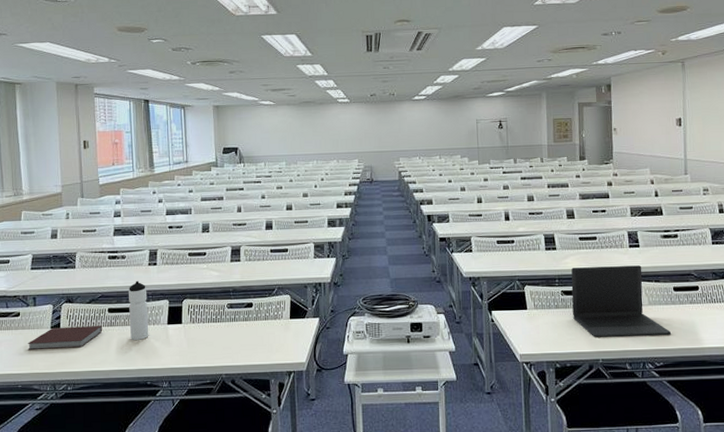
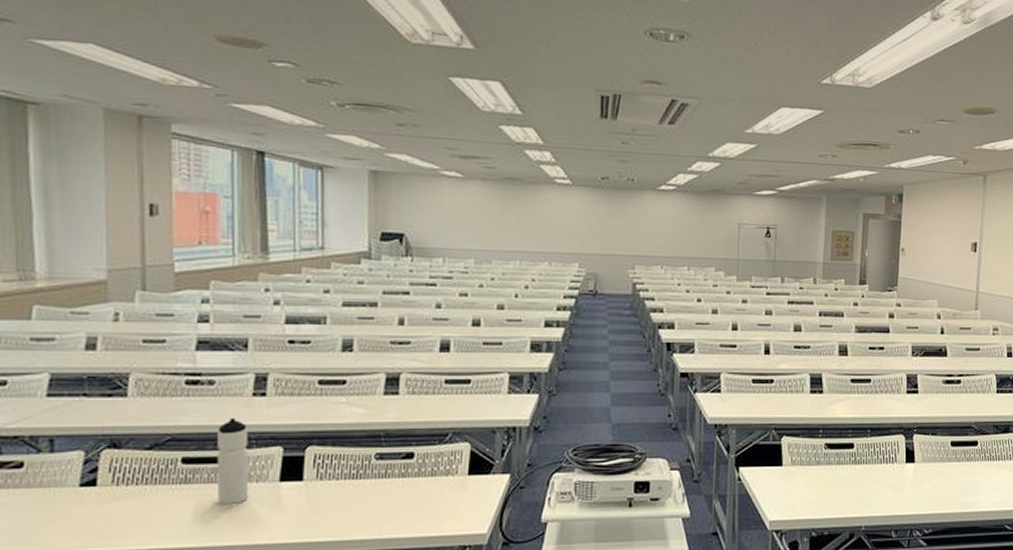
notebook: present [28,326,102,351] -> none [37,483,170,520]
laptop: present [571,265,672,337] -> none [836,415,944,500]

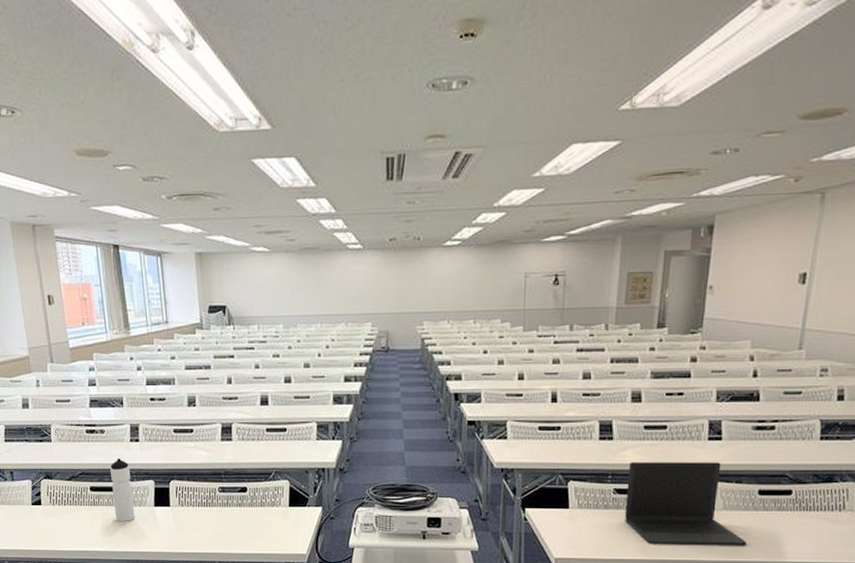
laptop: none [836,415,944,500] -> present [625,462,748,545]

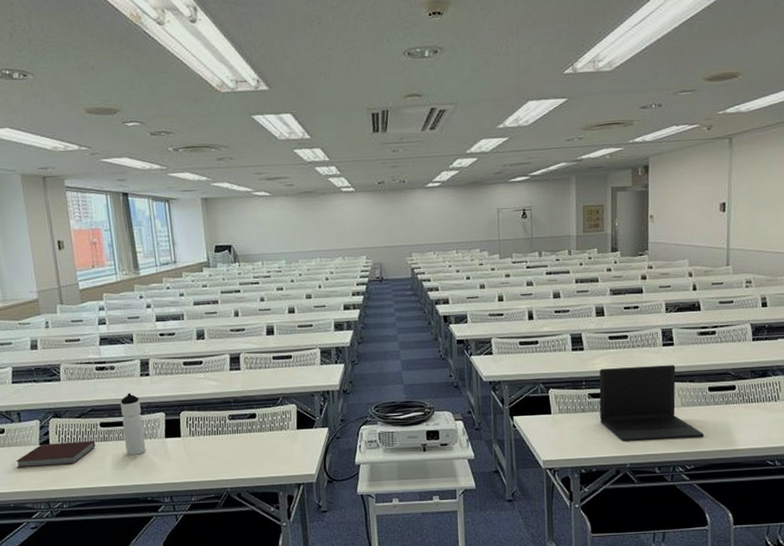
notebook: none [10,504,85,527] -> present [16,441,95,469]

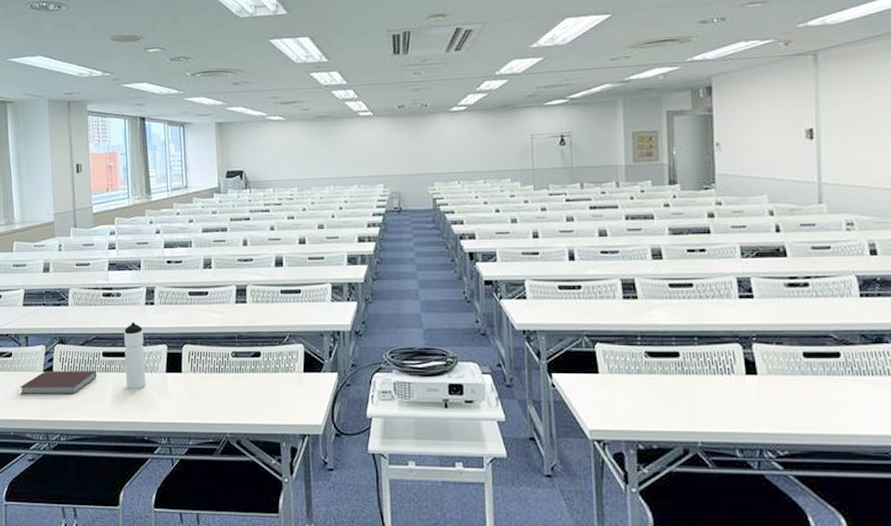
laptop: present [599,365,705,441] -> none [658,322,801,415]

